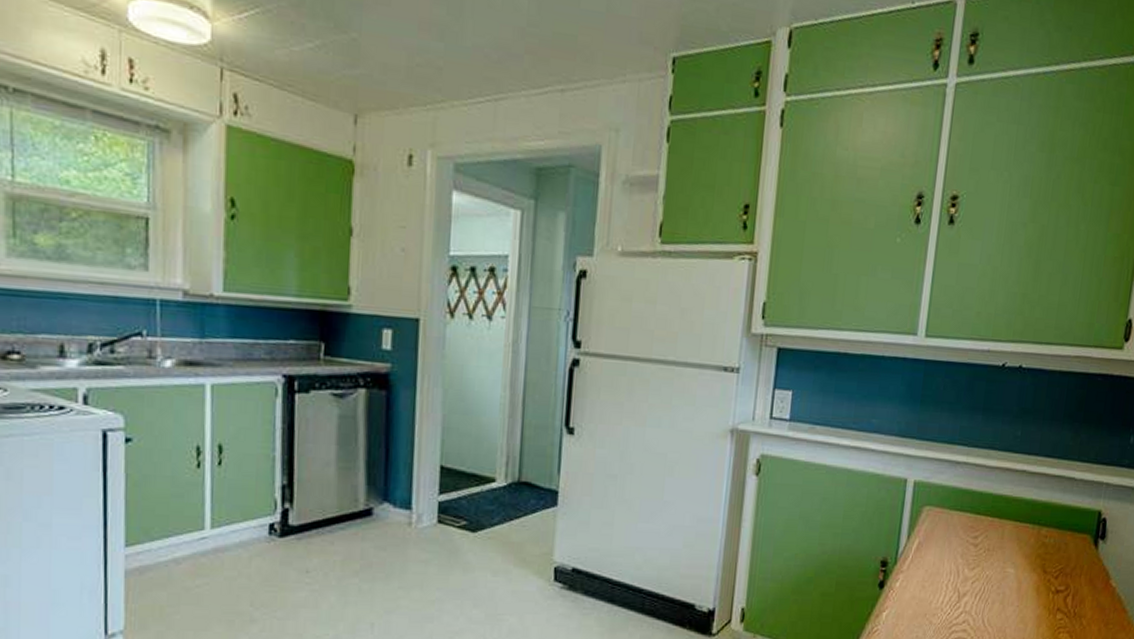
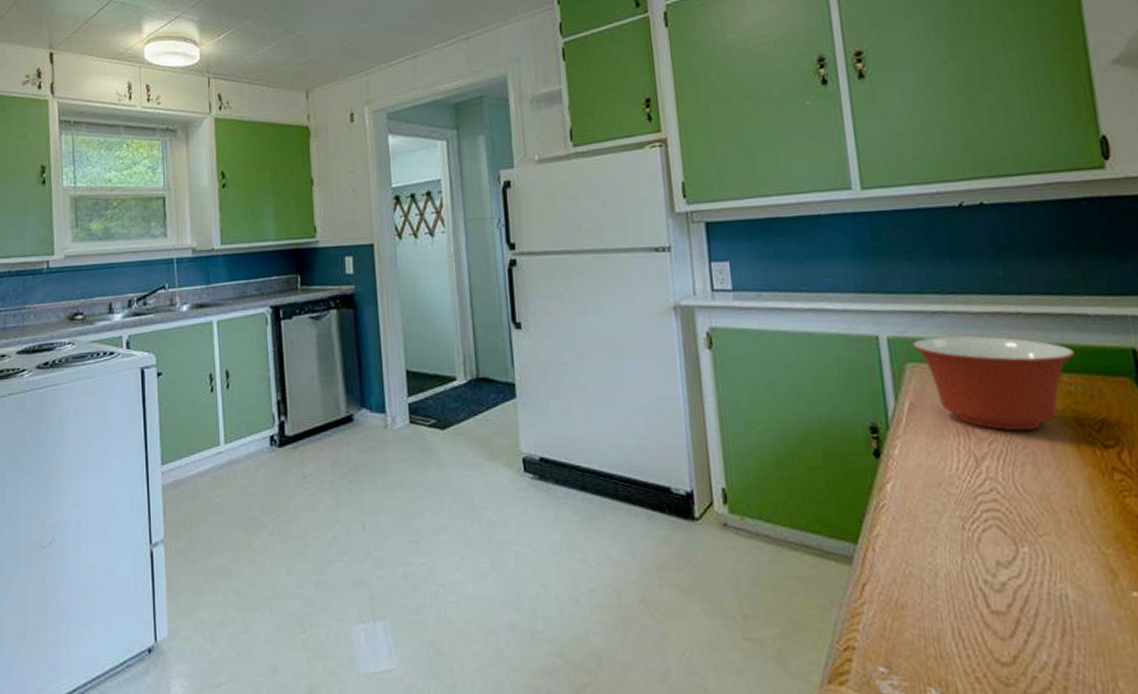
mixing bowl: none [932,485,1057,574] -> present [911,336,1076,431]

